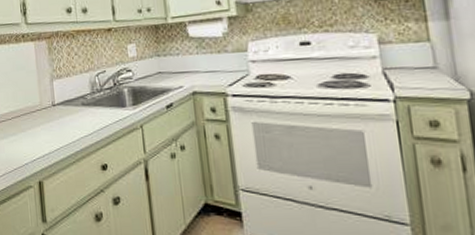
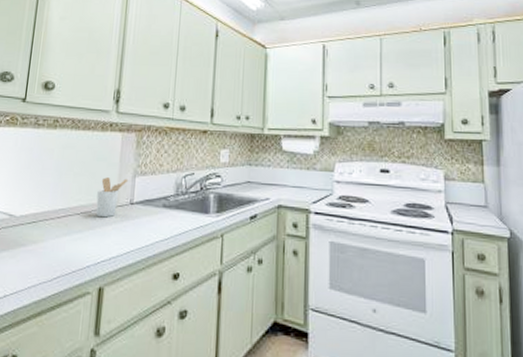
utensil holder: none [22,83,47,121] -> present [96,177,129,218]

